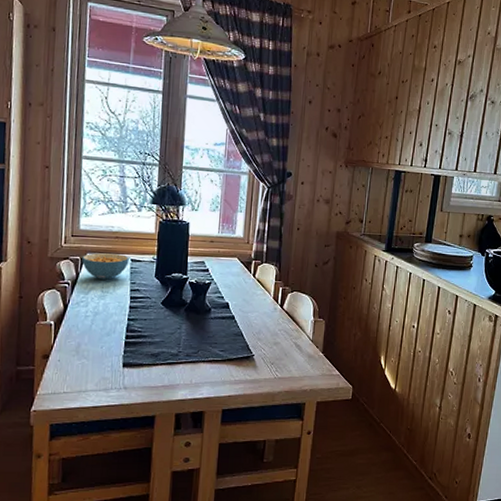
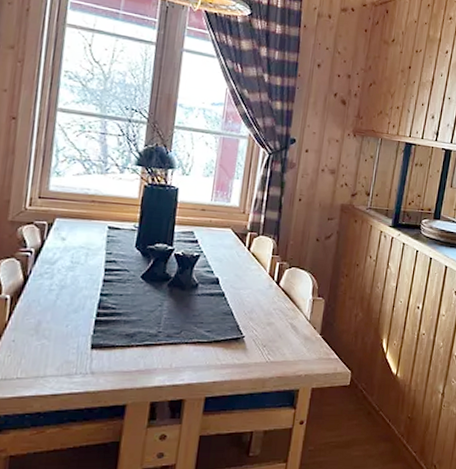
cereal bowl: present [82,253,129,280] -> none [49,218,106,249]

